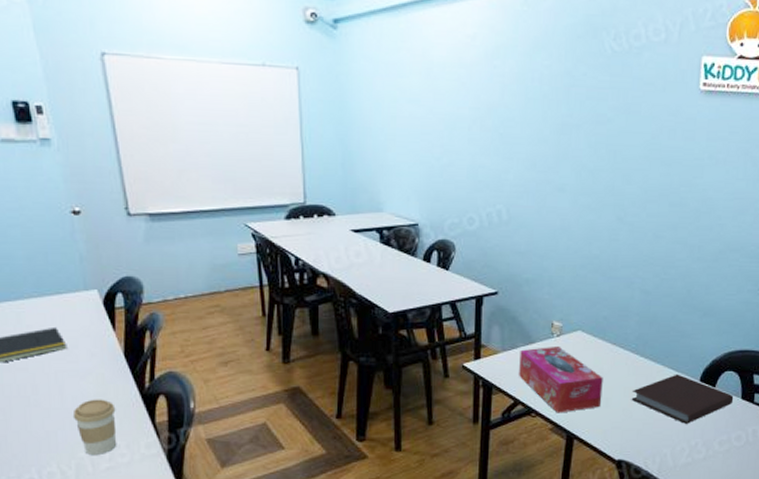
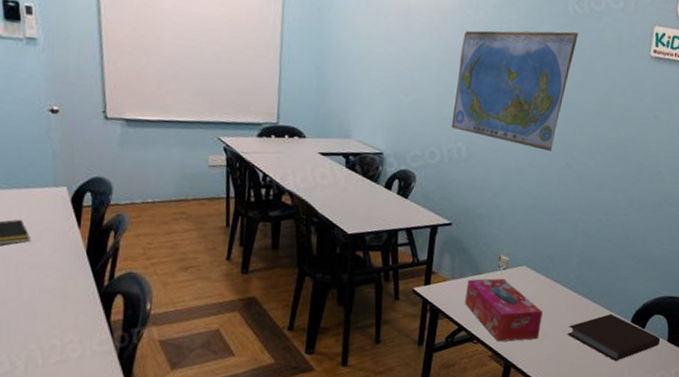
coffee cup: present [72,399,117,455] -> none [28,292,72,348]
world map: none [488,71,618,205] -> present [451,30,579,151]

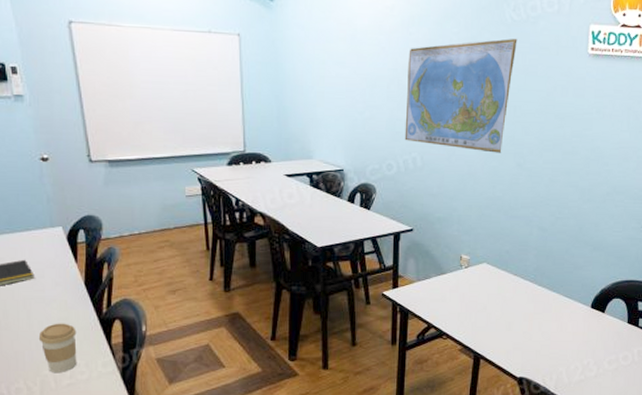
coffee cup: none [28,292,72,348] -> present [38,323,77,372]
tissue box: present [465,278,543,342] -> none [432,276,506,336]
notebook: present [567,313,661,361] -> none [530,301,621,345]

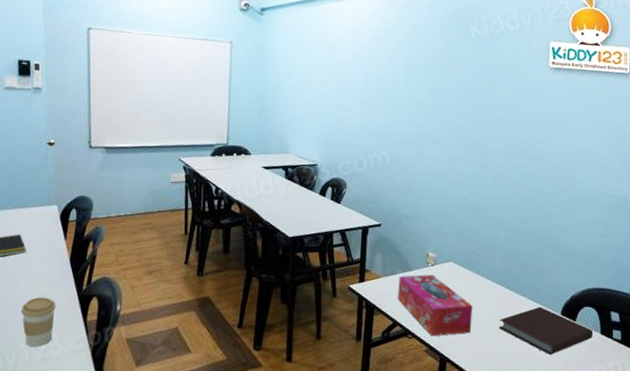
world map: present [404,38,518,153] -> none [375,51,482,155]
tissue box: none [432,276,506,336] -> present [398,274,473,337]
notebook: none [530,301,621,345] -> present [498,306,594,355]

